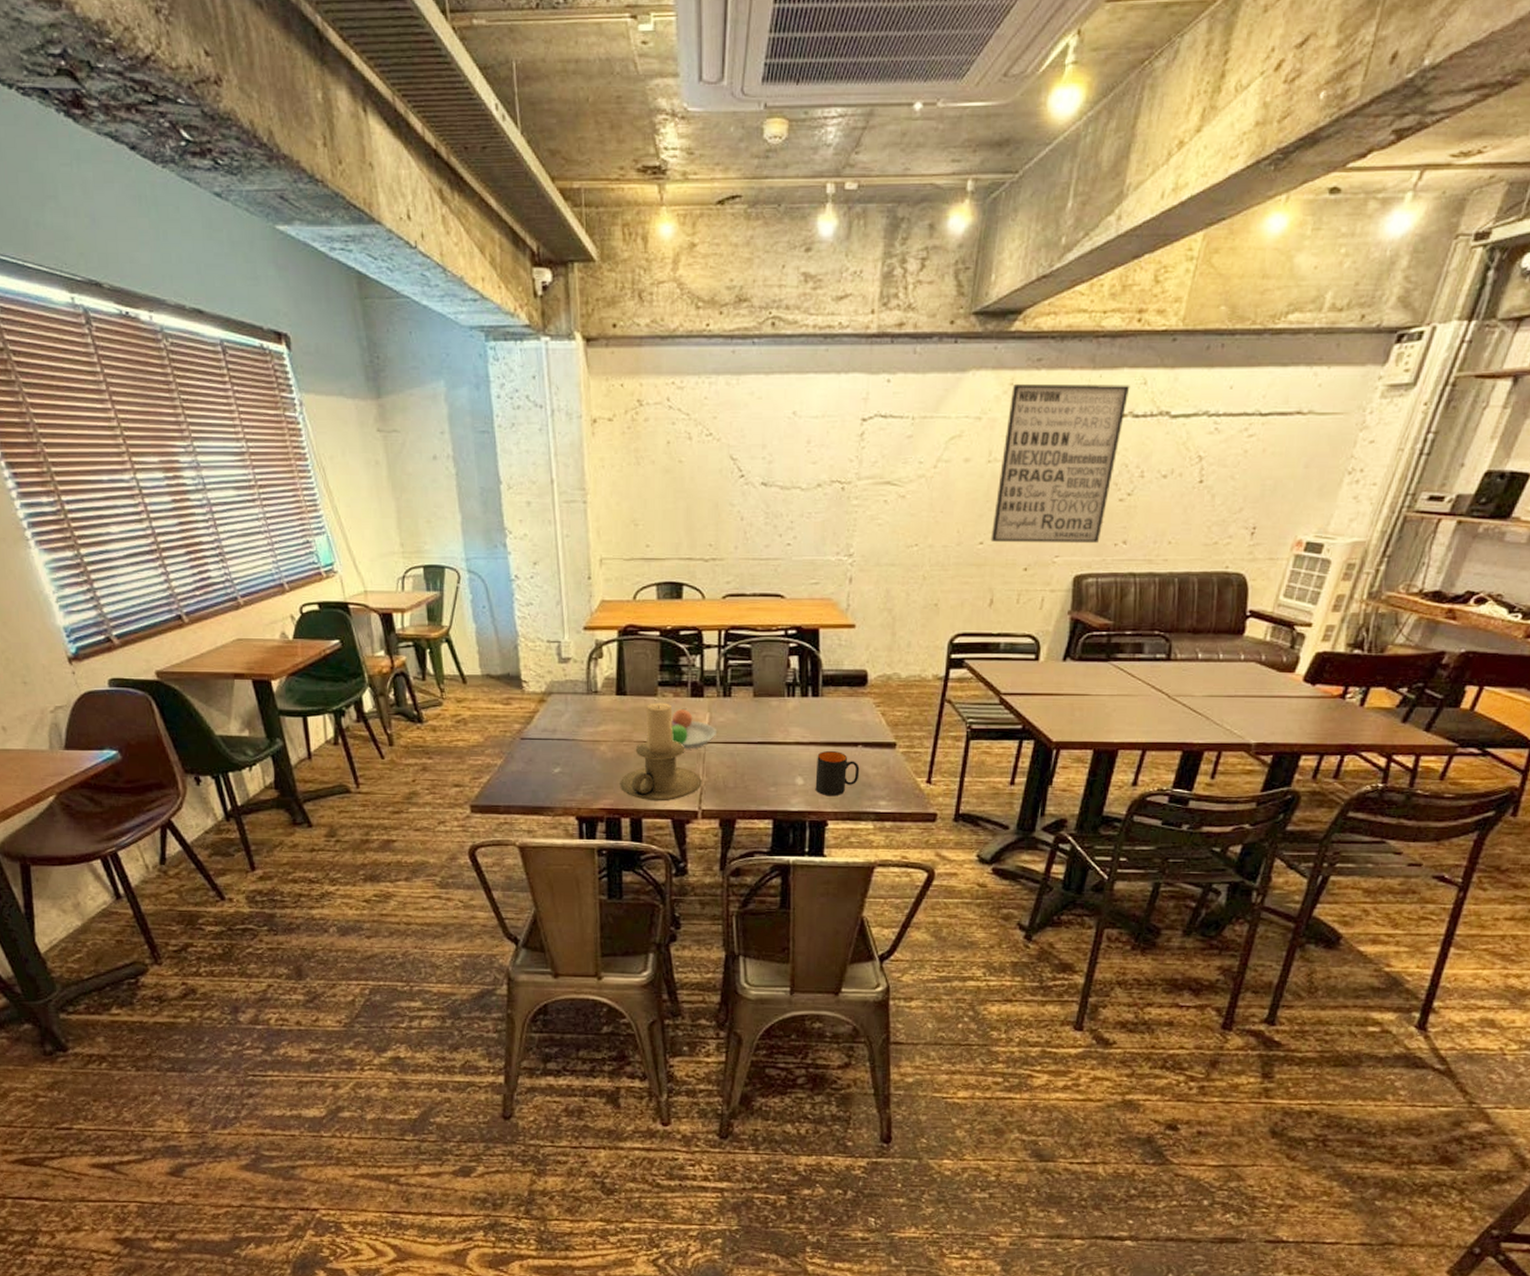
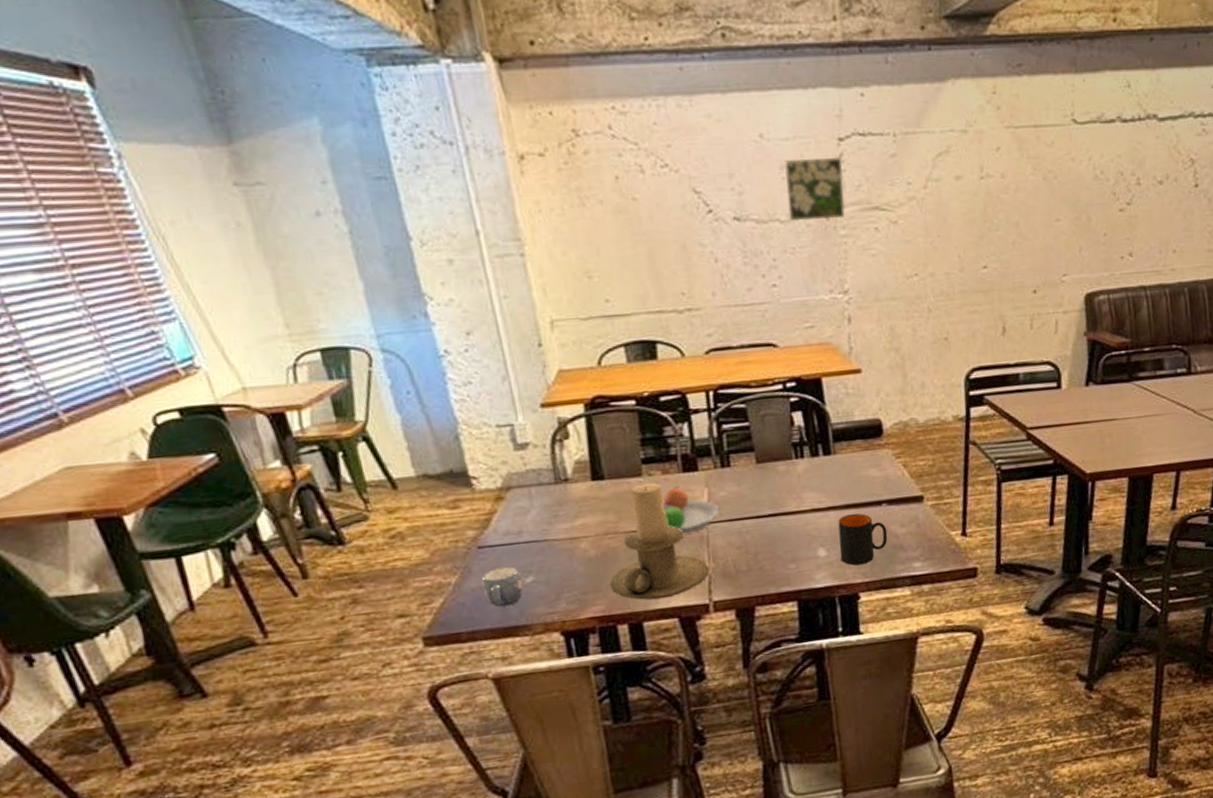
mug: none [520,756,552,790] -> present [481,565,524,607]
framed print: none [809,435,863,490] -> present [783,158,846,222]
wall art: present [990,383,1130,544] -> none [994,88,1115,265]

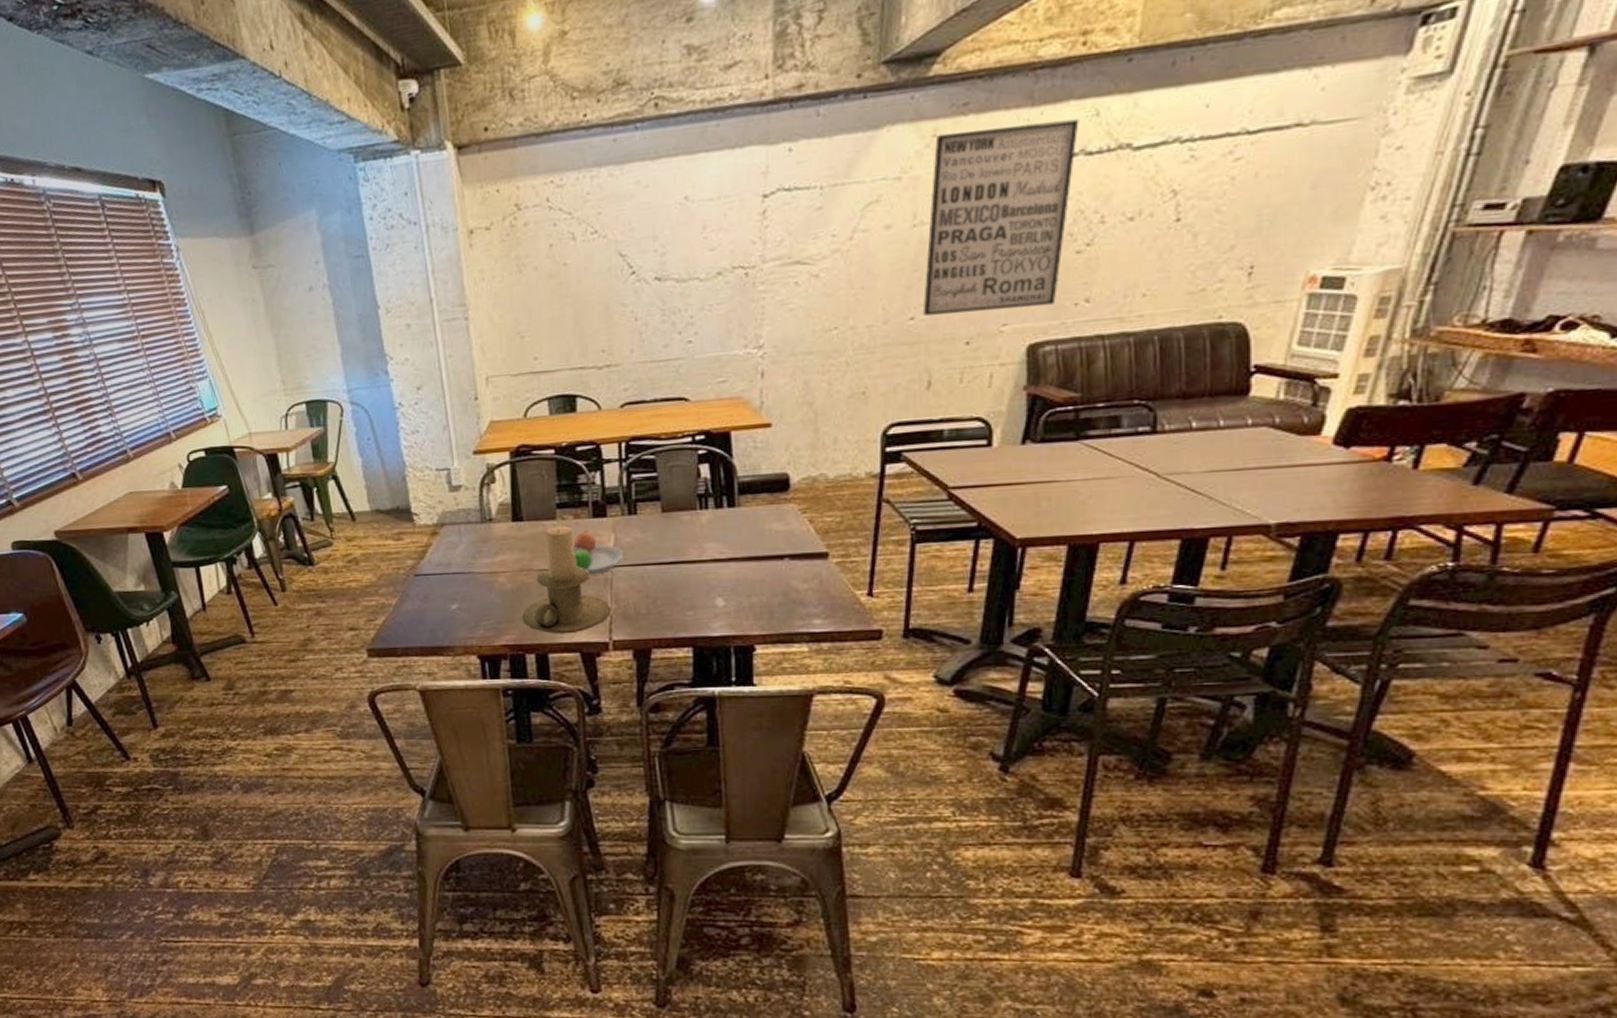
mug: present [481,565,524,607] -> none [416,593,450,629]
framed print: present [783,158,846,222] -> none [706,214,766,280]
mug: present [838,513,888,566] -> none [737,566,788,618]
wall art: none [994,88,1115,265] -> present [923,119,1079,316]

